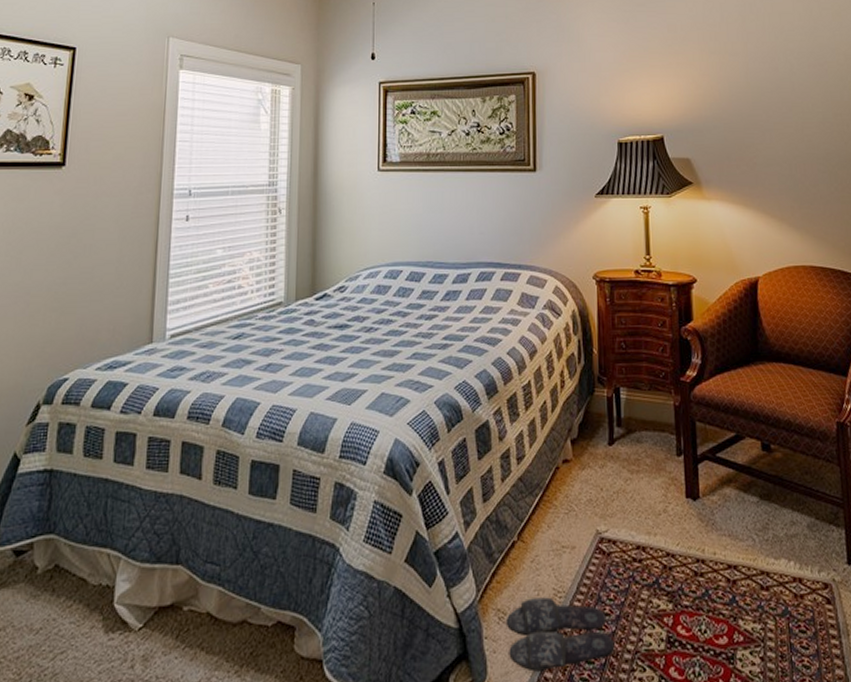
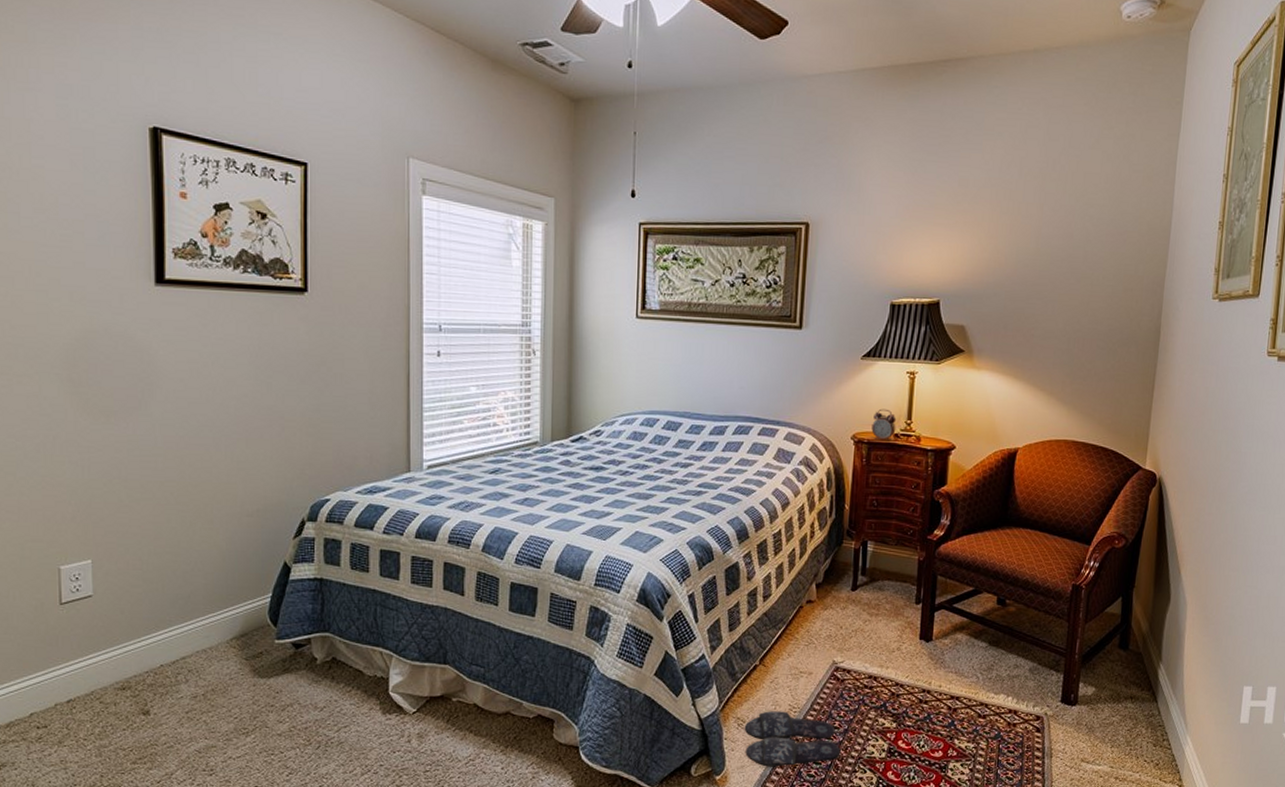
alarm clock: none [612,245,636,278] -> present [871,408,897,441]

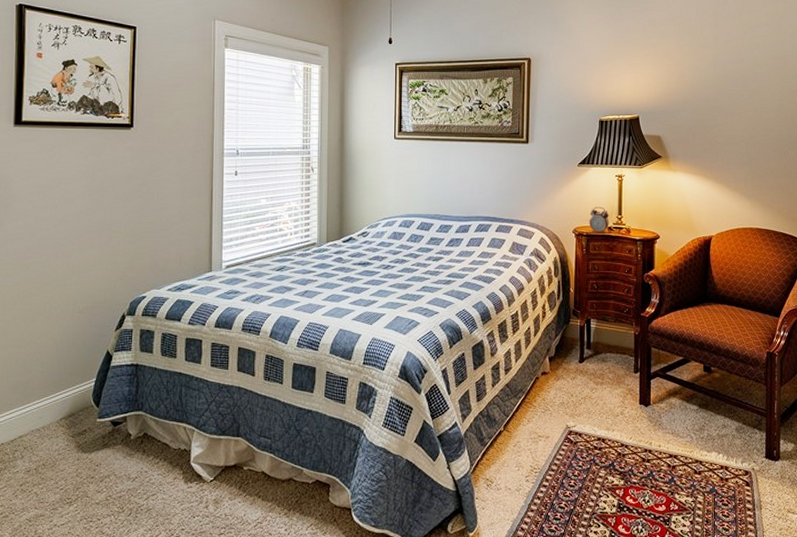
slippers: present [745,711,841,767] -> none [493,472,577,524]

